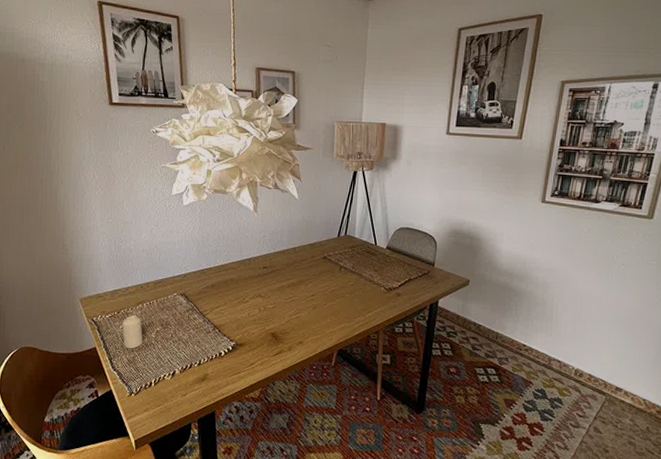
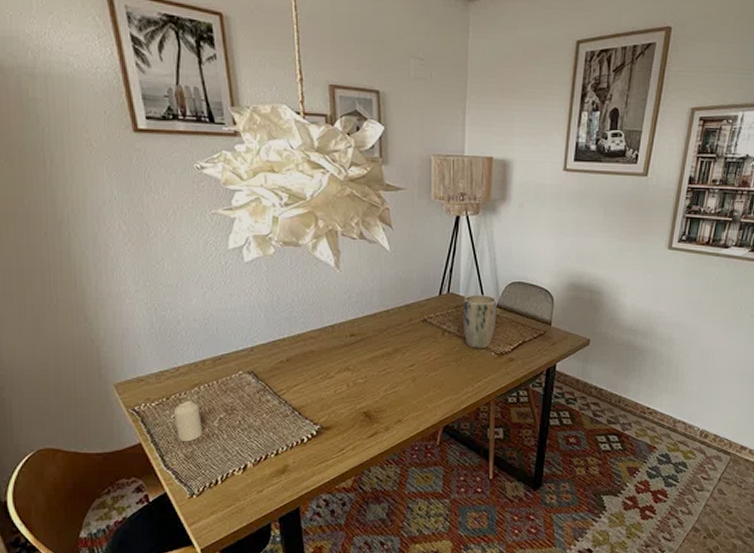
plant pot: none [357,237,387,284] -> present [463,295,497,349]

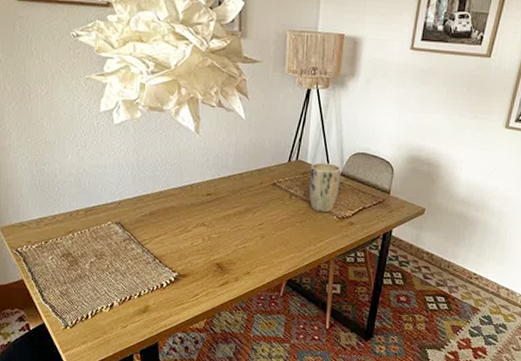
candle: present [173,400,203,442] -> none [50,245,76,281]

